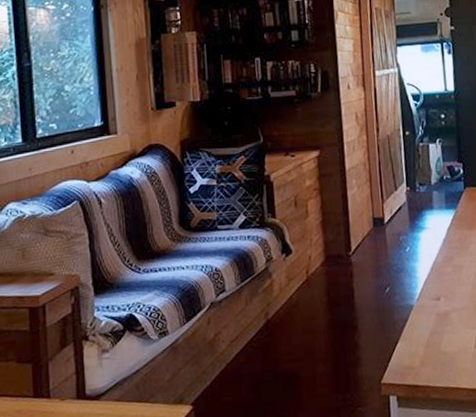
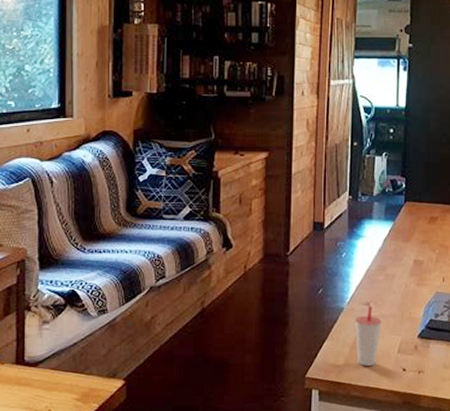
cup: none [426,299,455,365] -> present [354,305,382,366]

